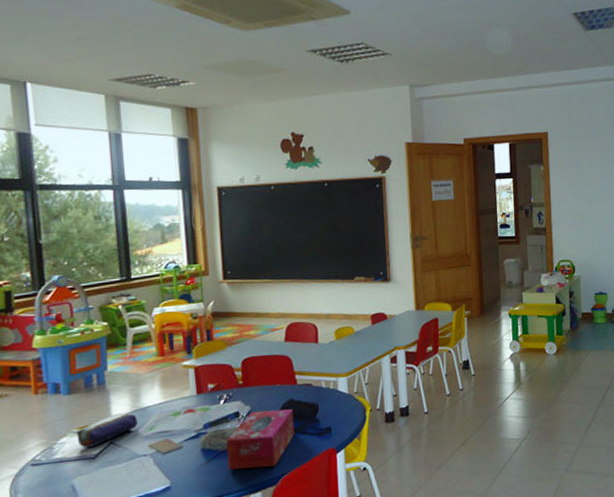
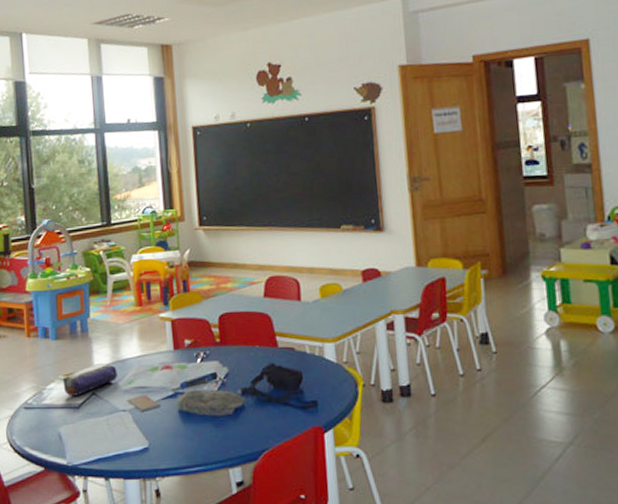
tissue box: present [226,409,295,470] -> none [203,374,276,440]

